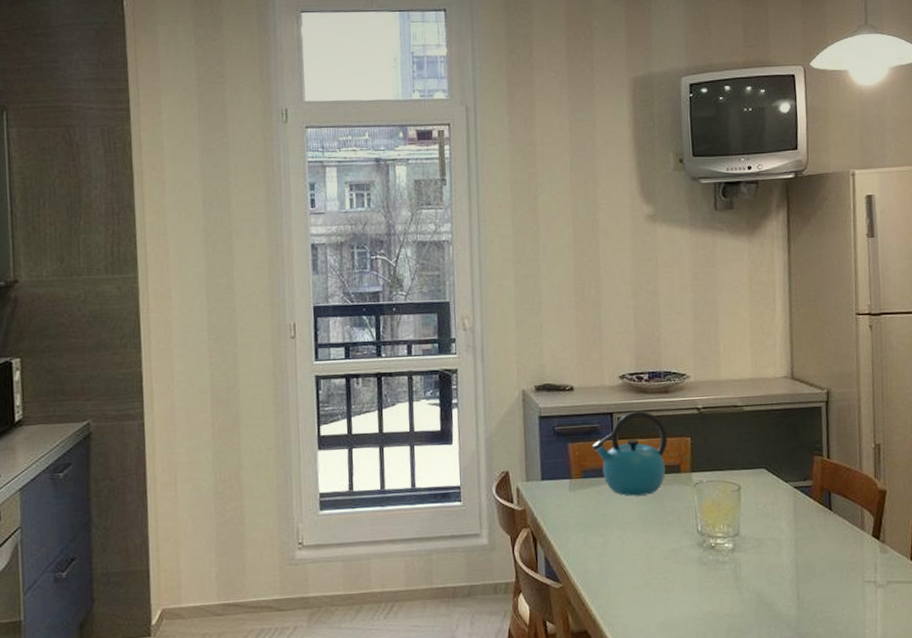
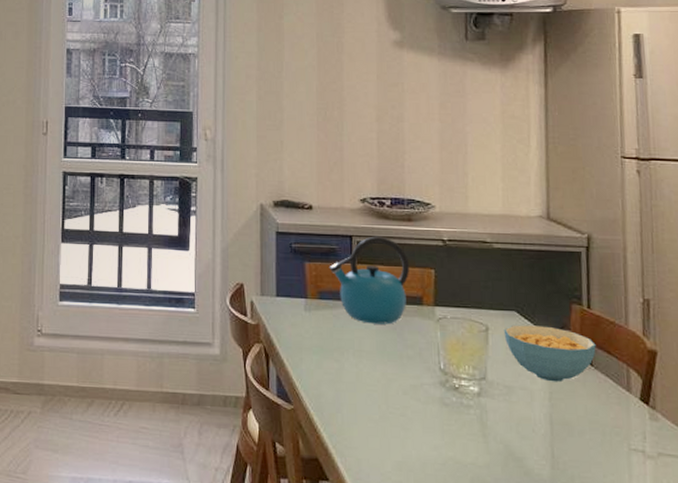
cereal bowl: none [754,479,835,530] -> present [503,325,596,383]

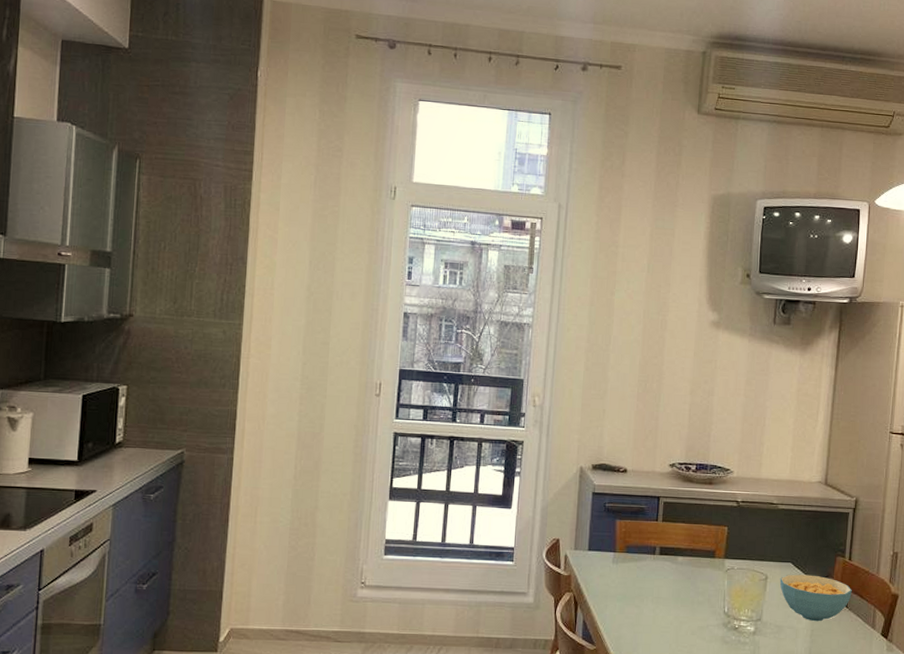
kettle: present [329,236,410,325] -> none [637,497,708,575]

